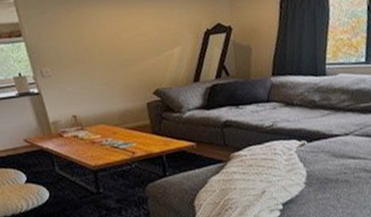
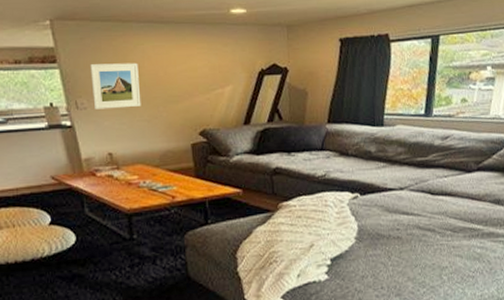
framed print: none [51,31,99,77] -> present [90,62,141,110]

